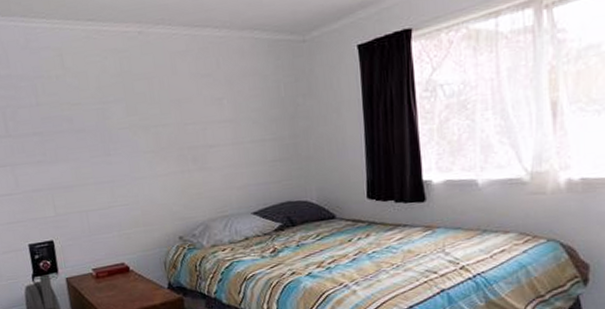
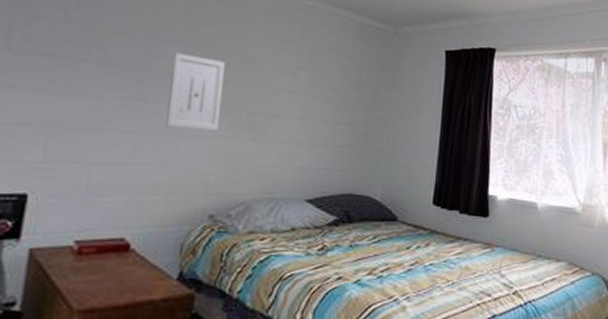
wall art: none [121,107,169,173] -> present [166,52,225,130]

